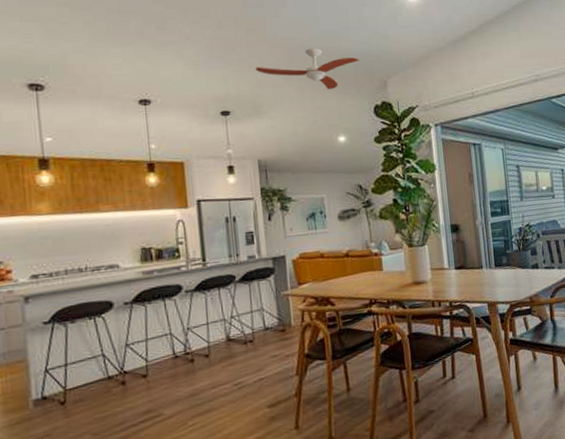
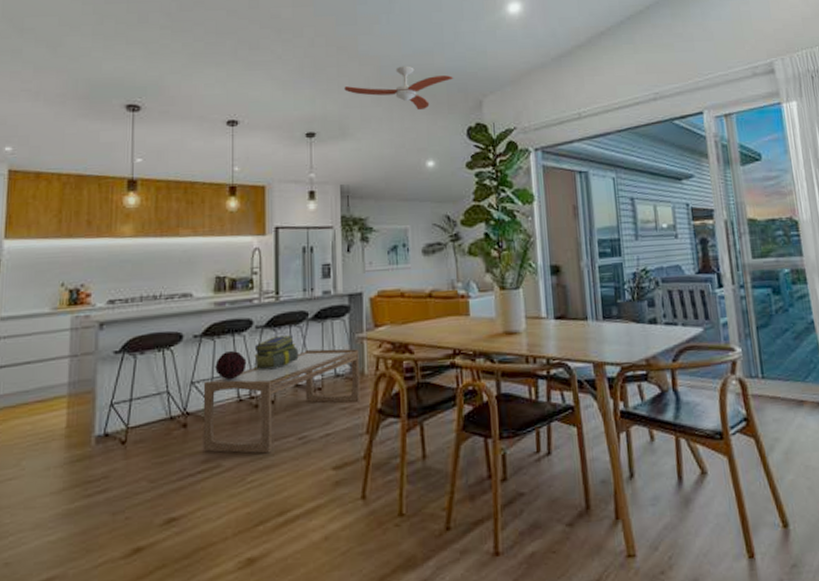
coffee table: none [138,304,289,403] -> present [203,348,361,454]
decorative orb: none [148,313,180,340] -> present [215,350,247,379]
stack of books: none [185,296,229,329] -> present [254,335,299,370]

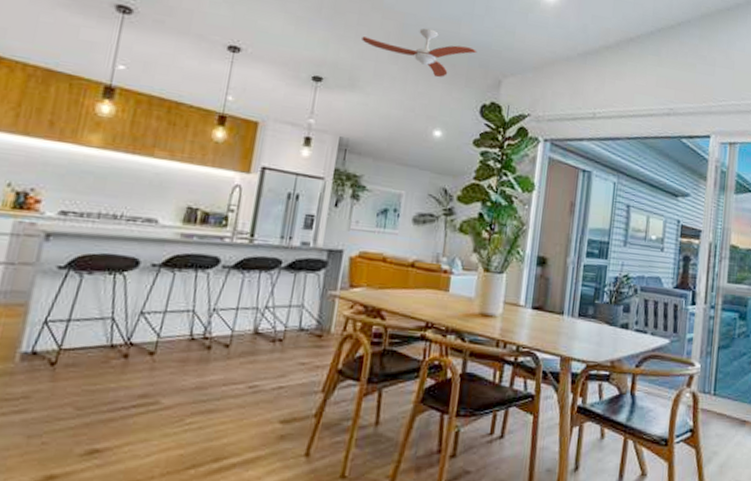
coffee table: present [203,348,361,454] -> none [141,299,329,397]
decorative orb: present [215,350,247,379] -> none [170,286,207,316]
stack of books: present [254,335,299,370] -> none [213,279,265,313]

